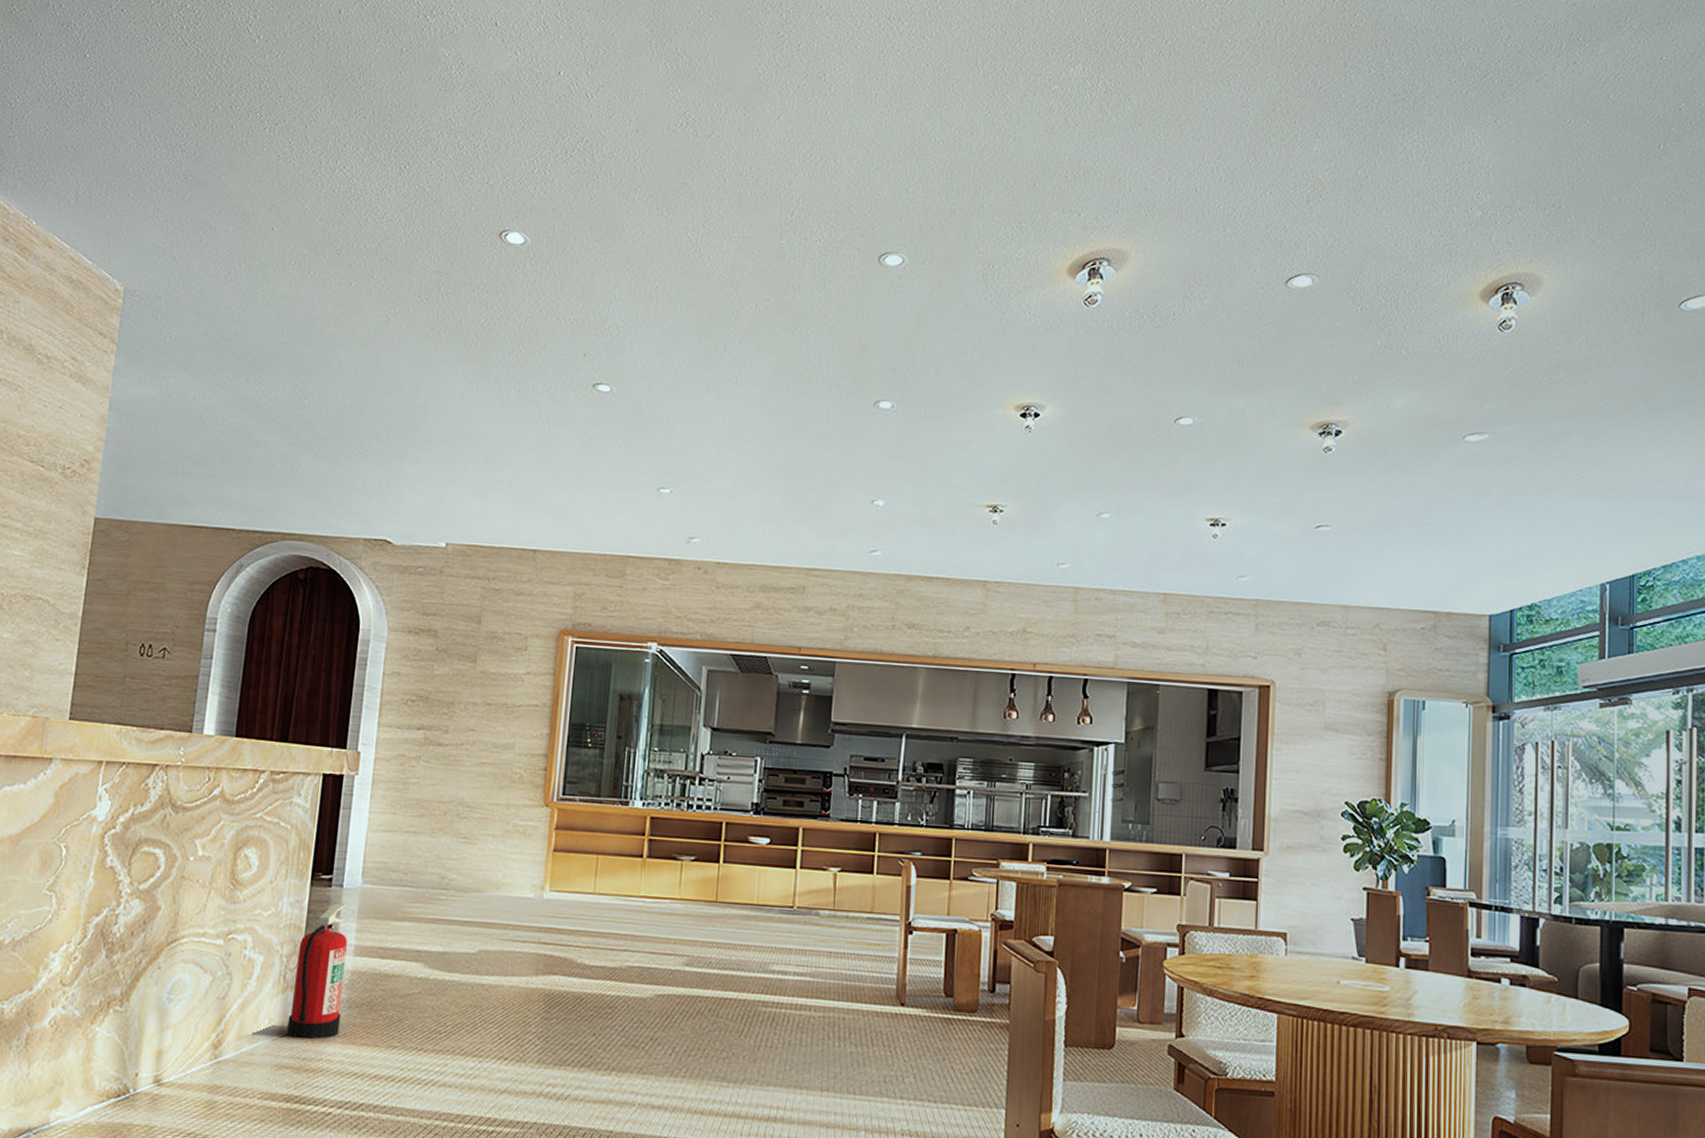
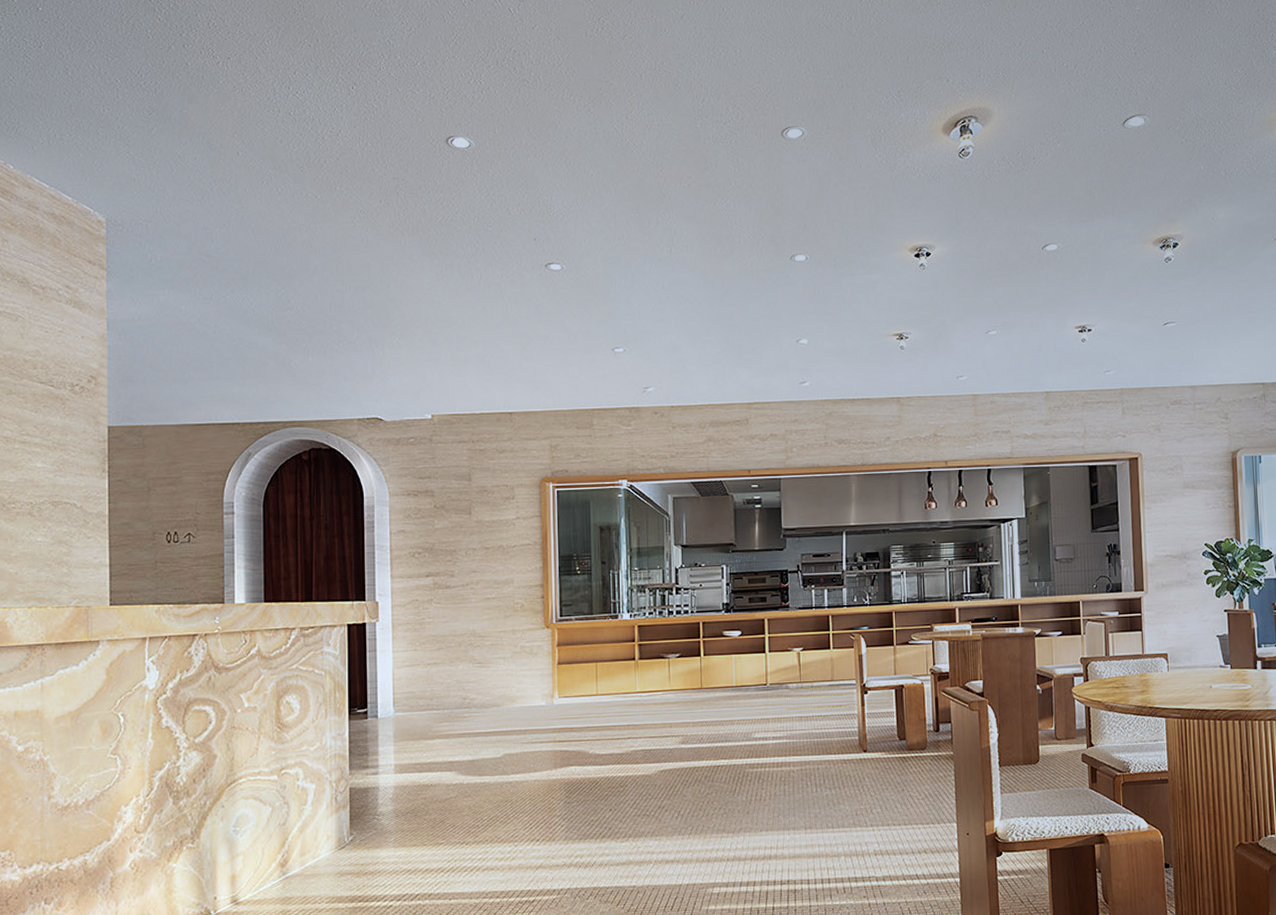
fire extinguisher: present [287,903,348,1040] -> none [344,731,390,849]

